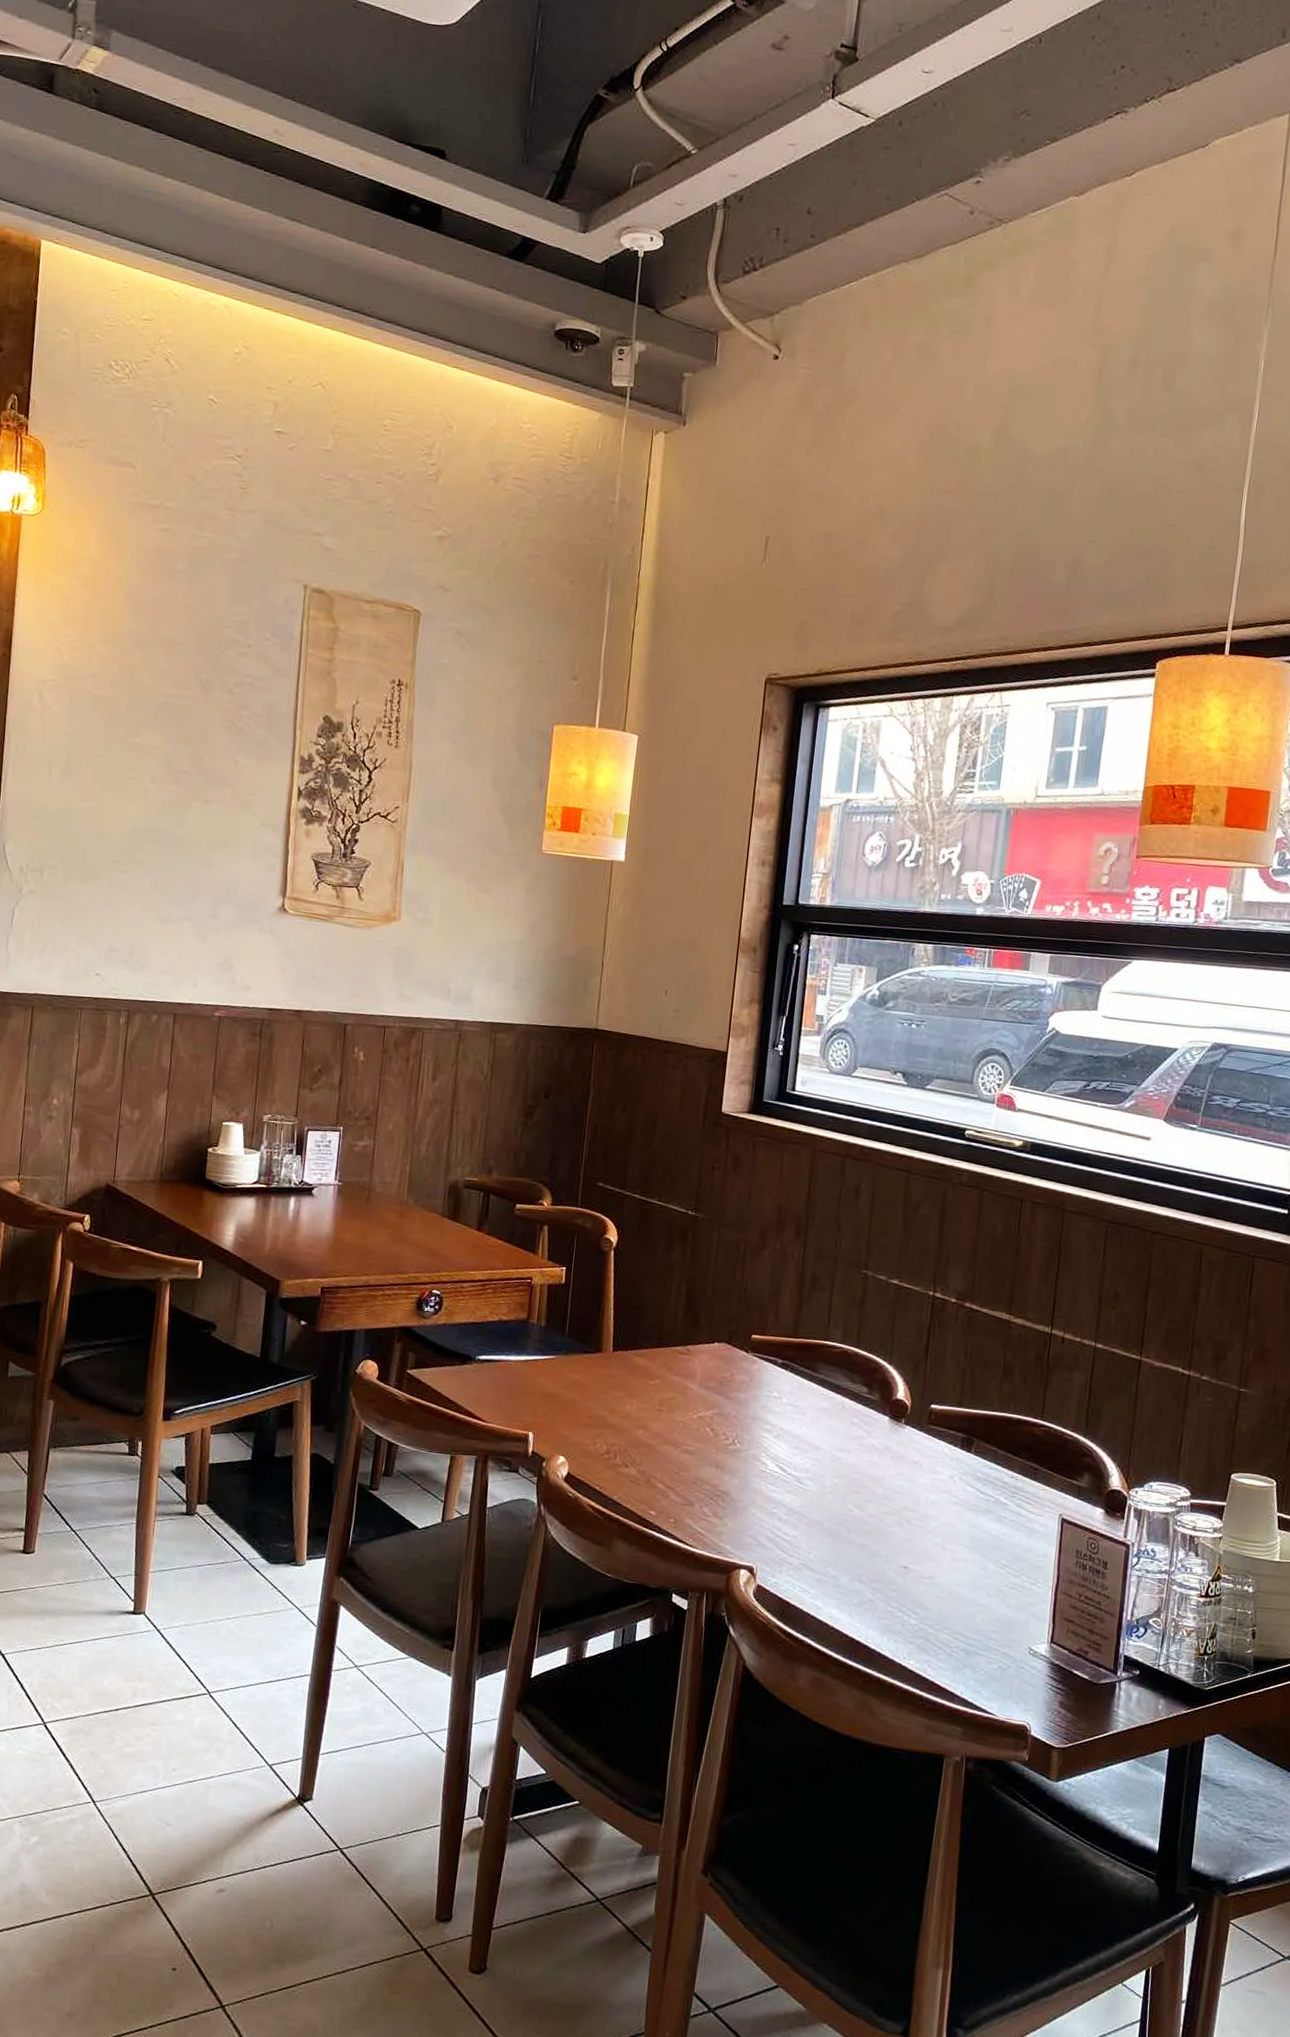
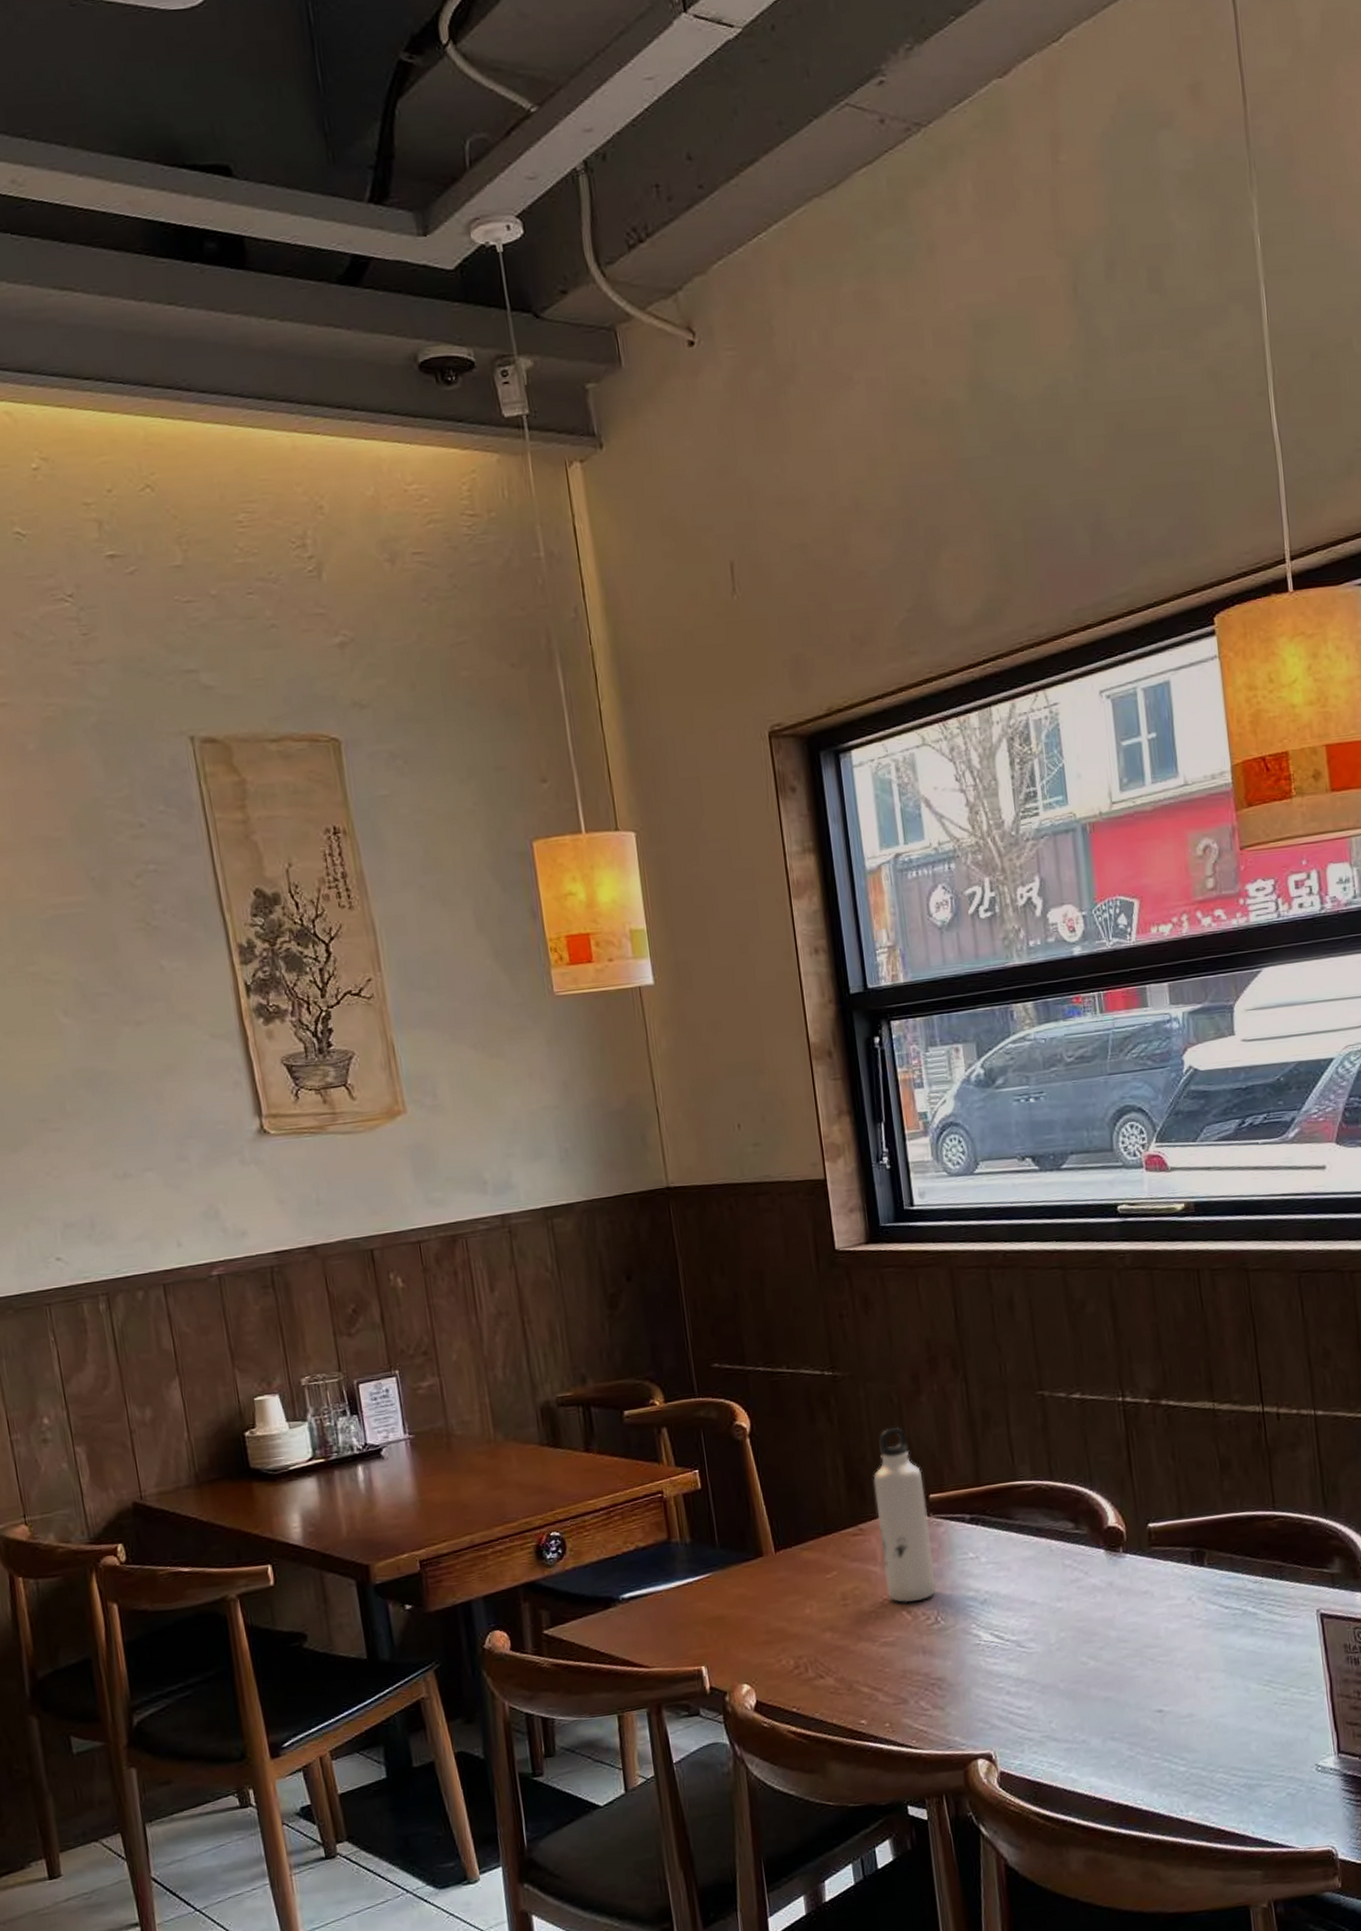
water bottle: none [697,1271,750,1422] -> present [873,1428,936,1603]

